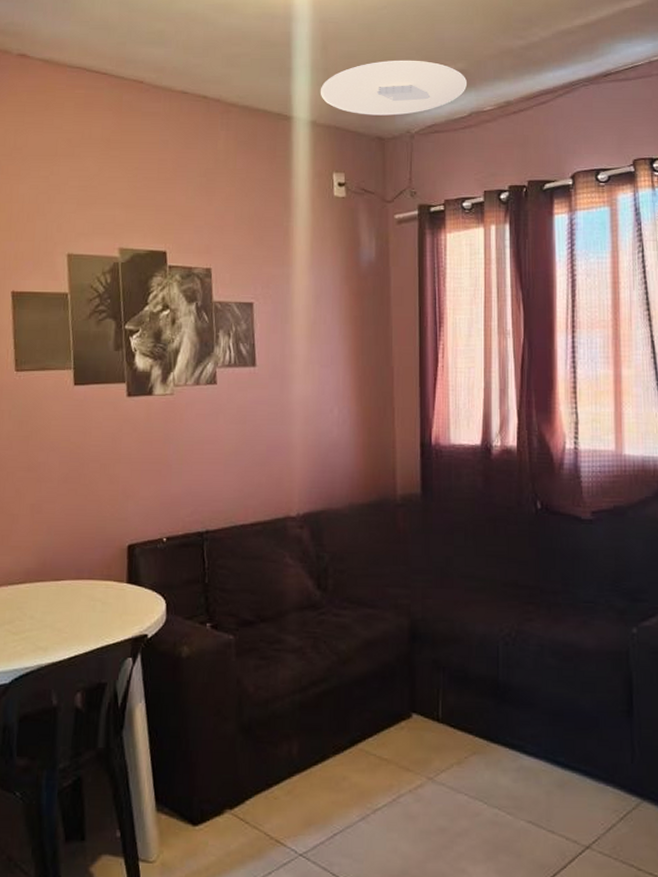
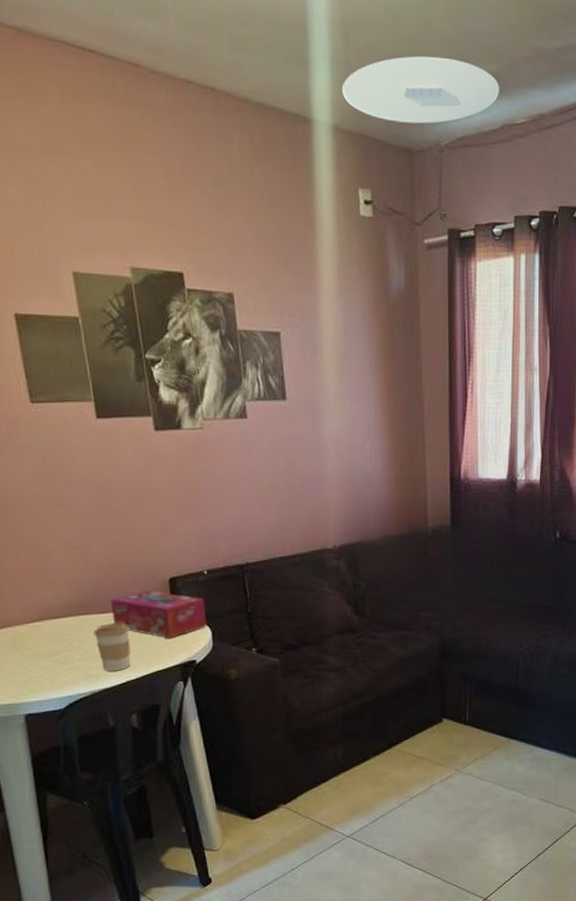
coffee cup: none [47,591,84,644] -> present [94,623,131,671]
tissue box: none [67,557,162,609] -> present [110,590,207,638]

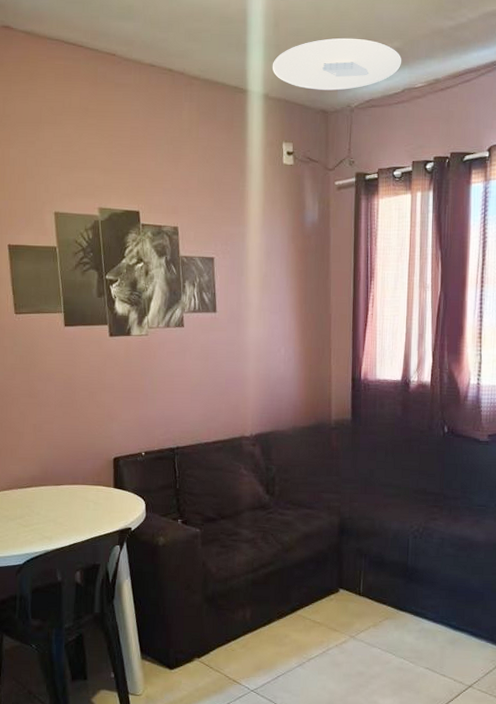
coffee cup: present [94,623,131,671] -> none [50,494,79,534]
tissue box: present [110,590,207,638] -> none [65,467,142,508]

